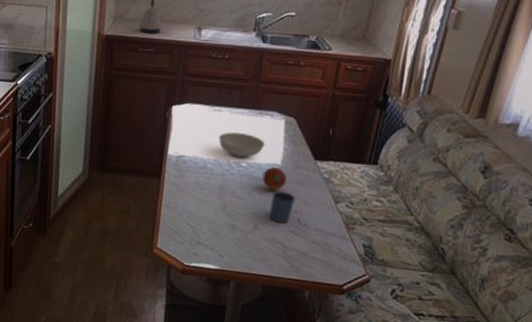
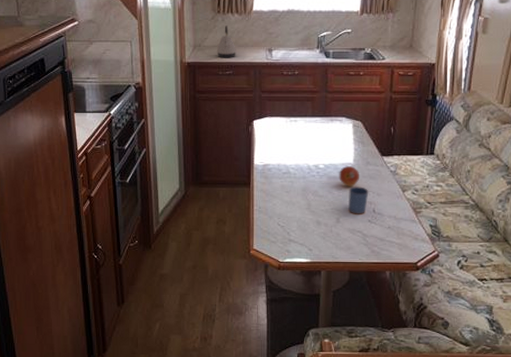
bowl: present [218,132,265,159] -> none [297,139,338,161]

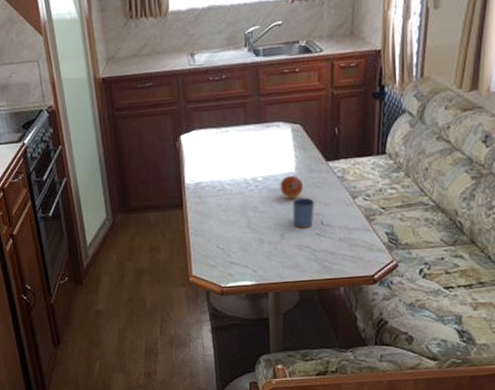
kettle: present [216,25,236,58] -> none [132,31,155,70]

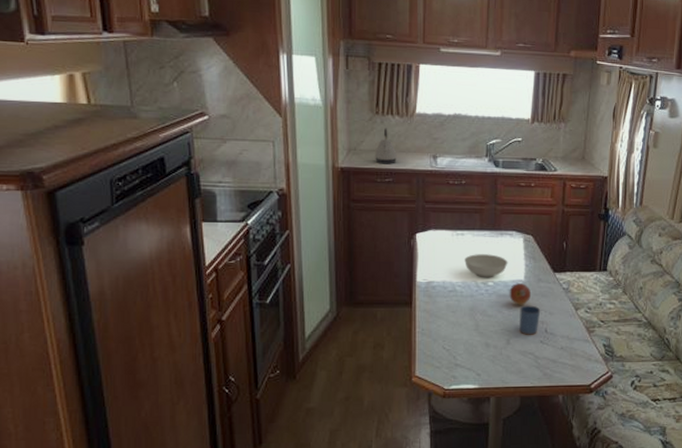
kettle: none [132,31,155,70] -> present [374,128,397,165]
bowl: none [231,148,277,174] -> present [464,254,508,278]

